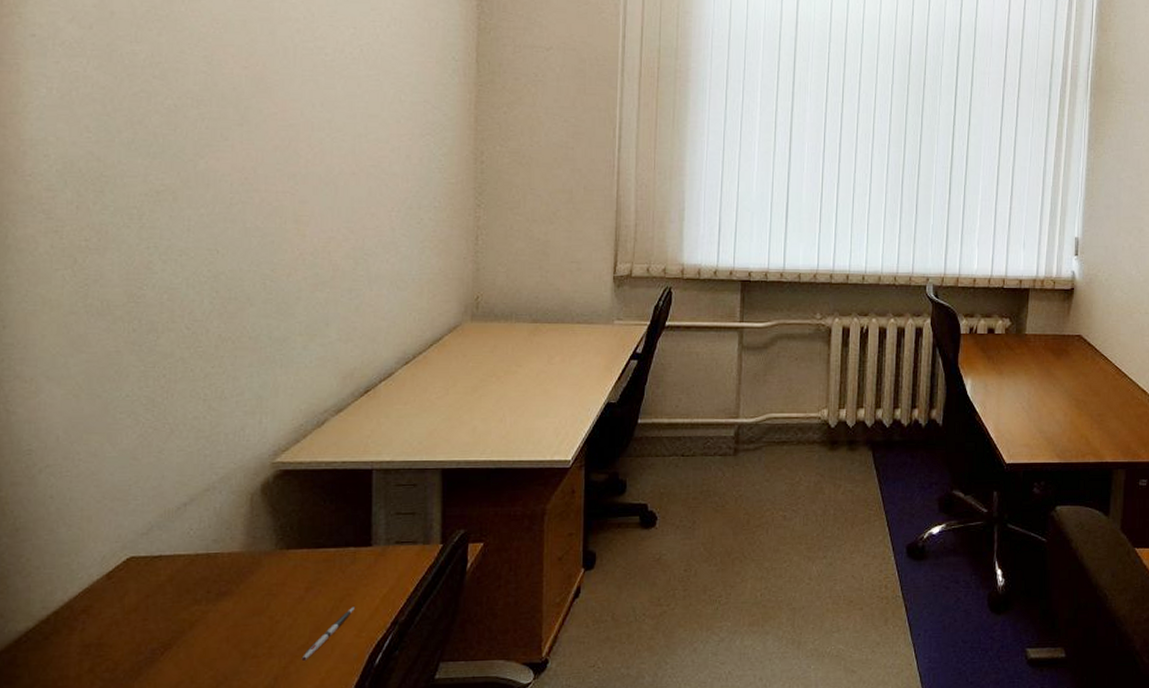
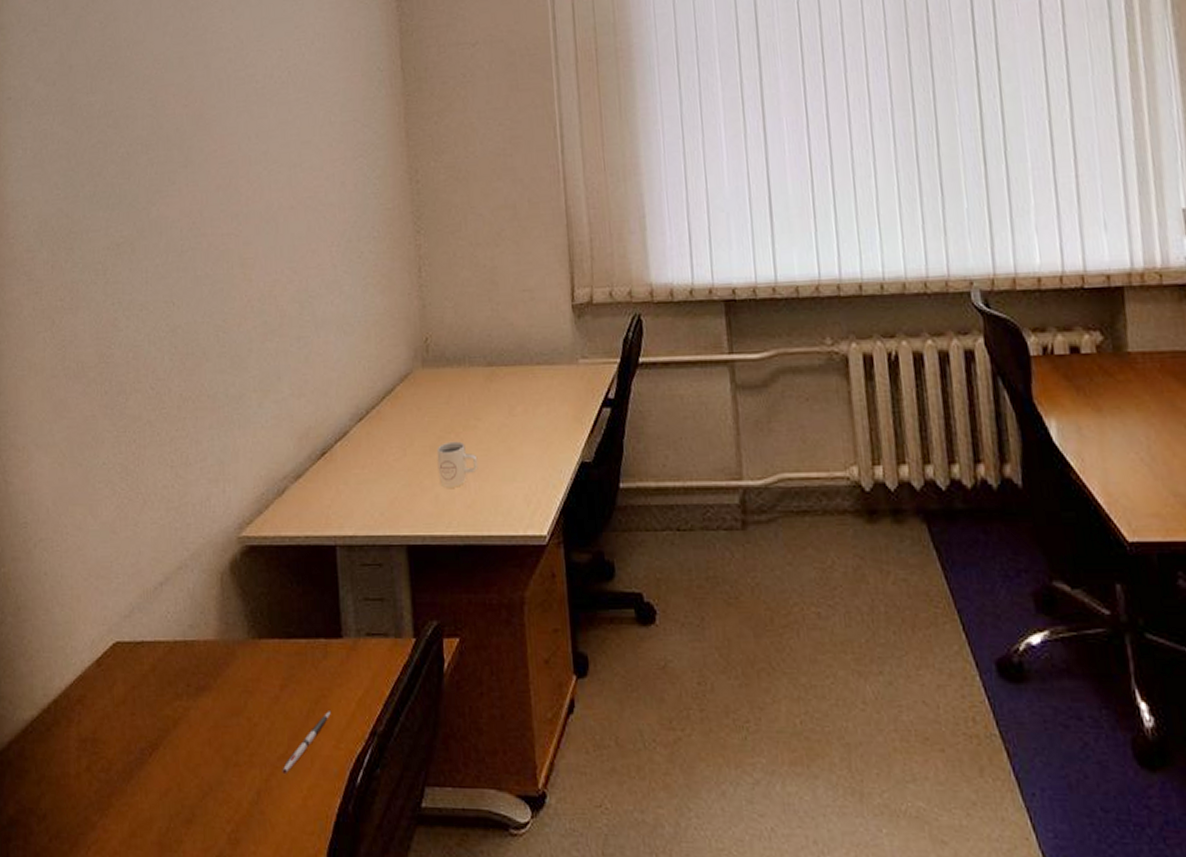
mug: none [477,383,515,422] -> present [436,441,478,488]

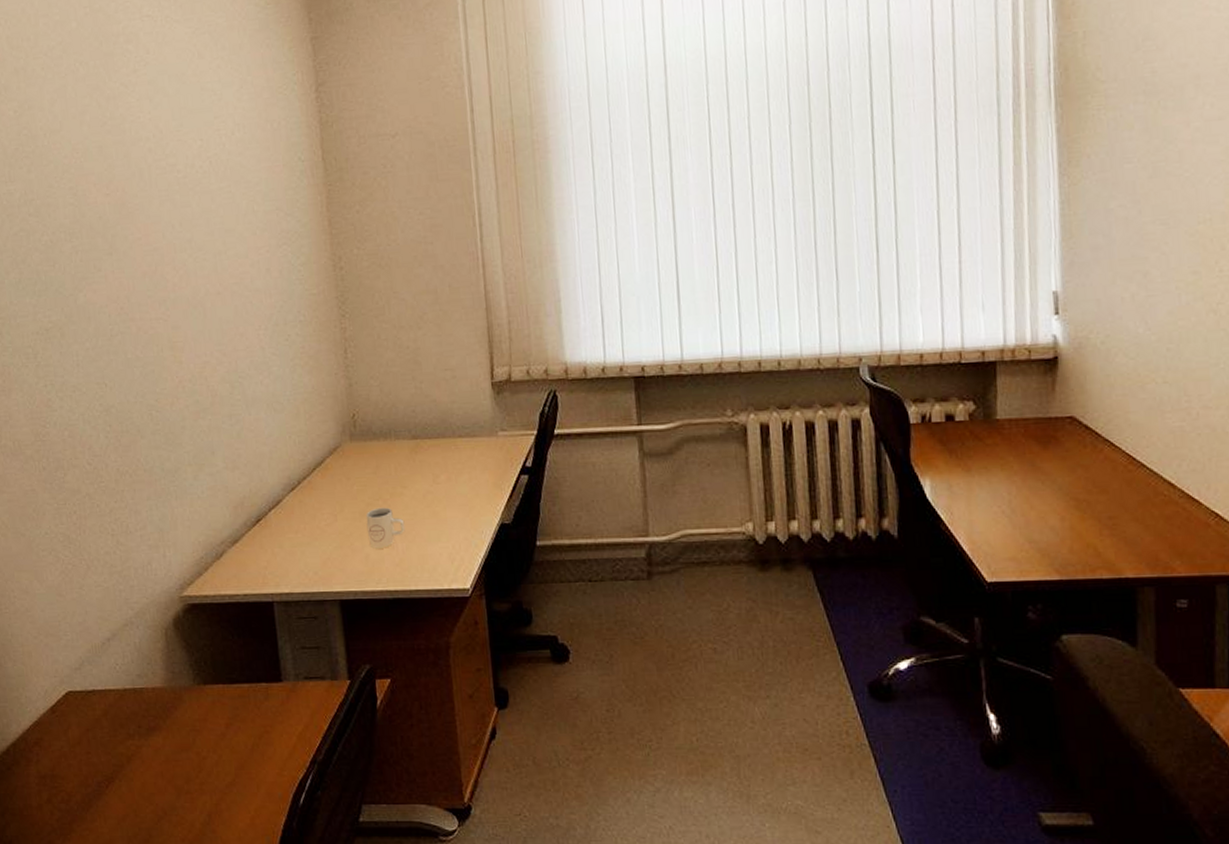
pen: present [282,711,332,773] -> none [230,744,275,798]

